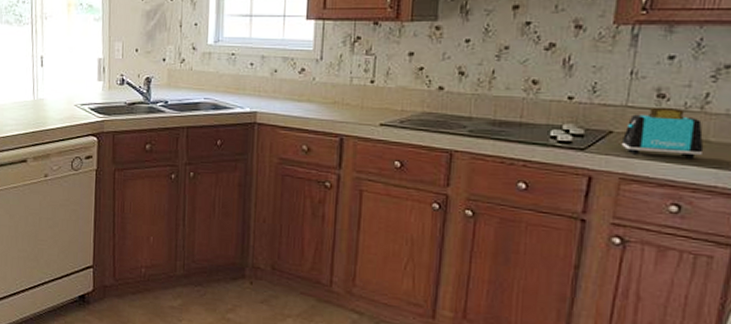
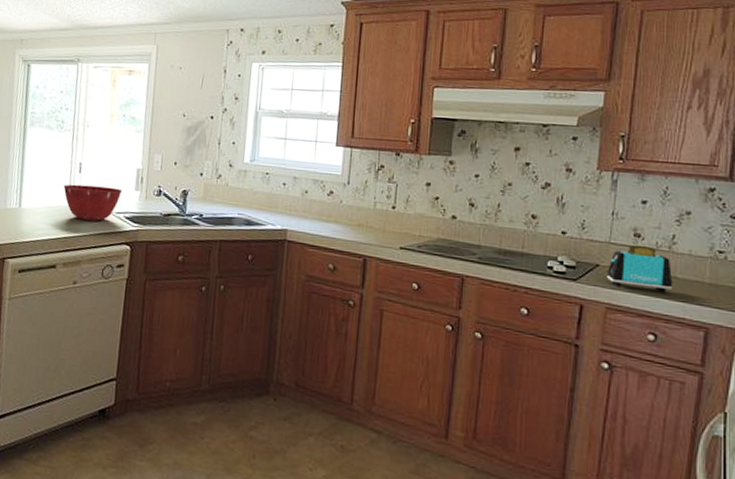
mixing bowl: none [27,78,85,114] -> present [63,184,123,221]

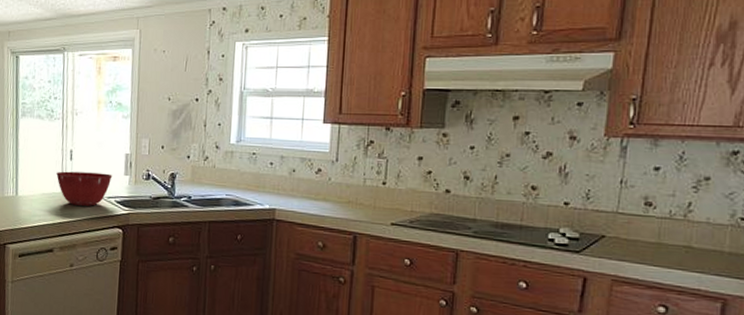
toaster: present [606,244,673,293] -> none [612,214,688,264]

